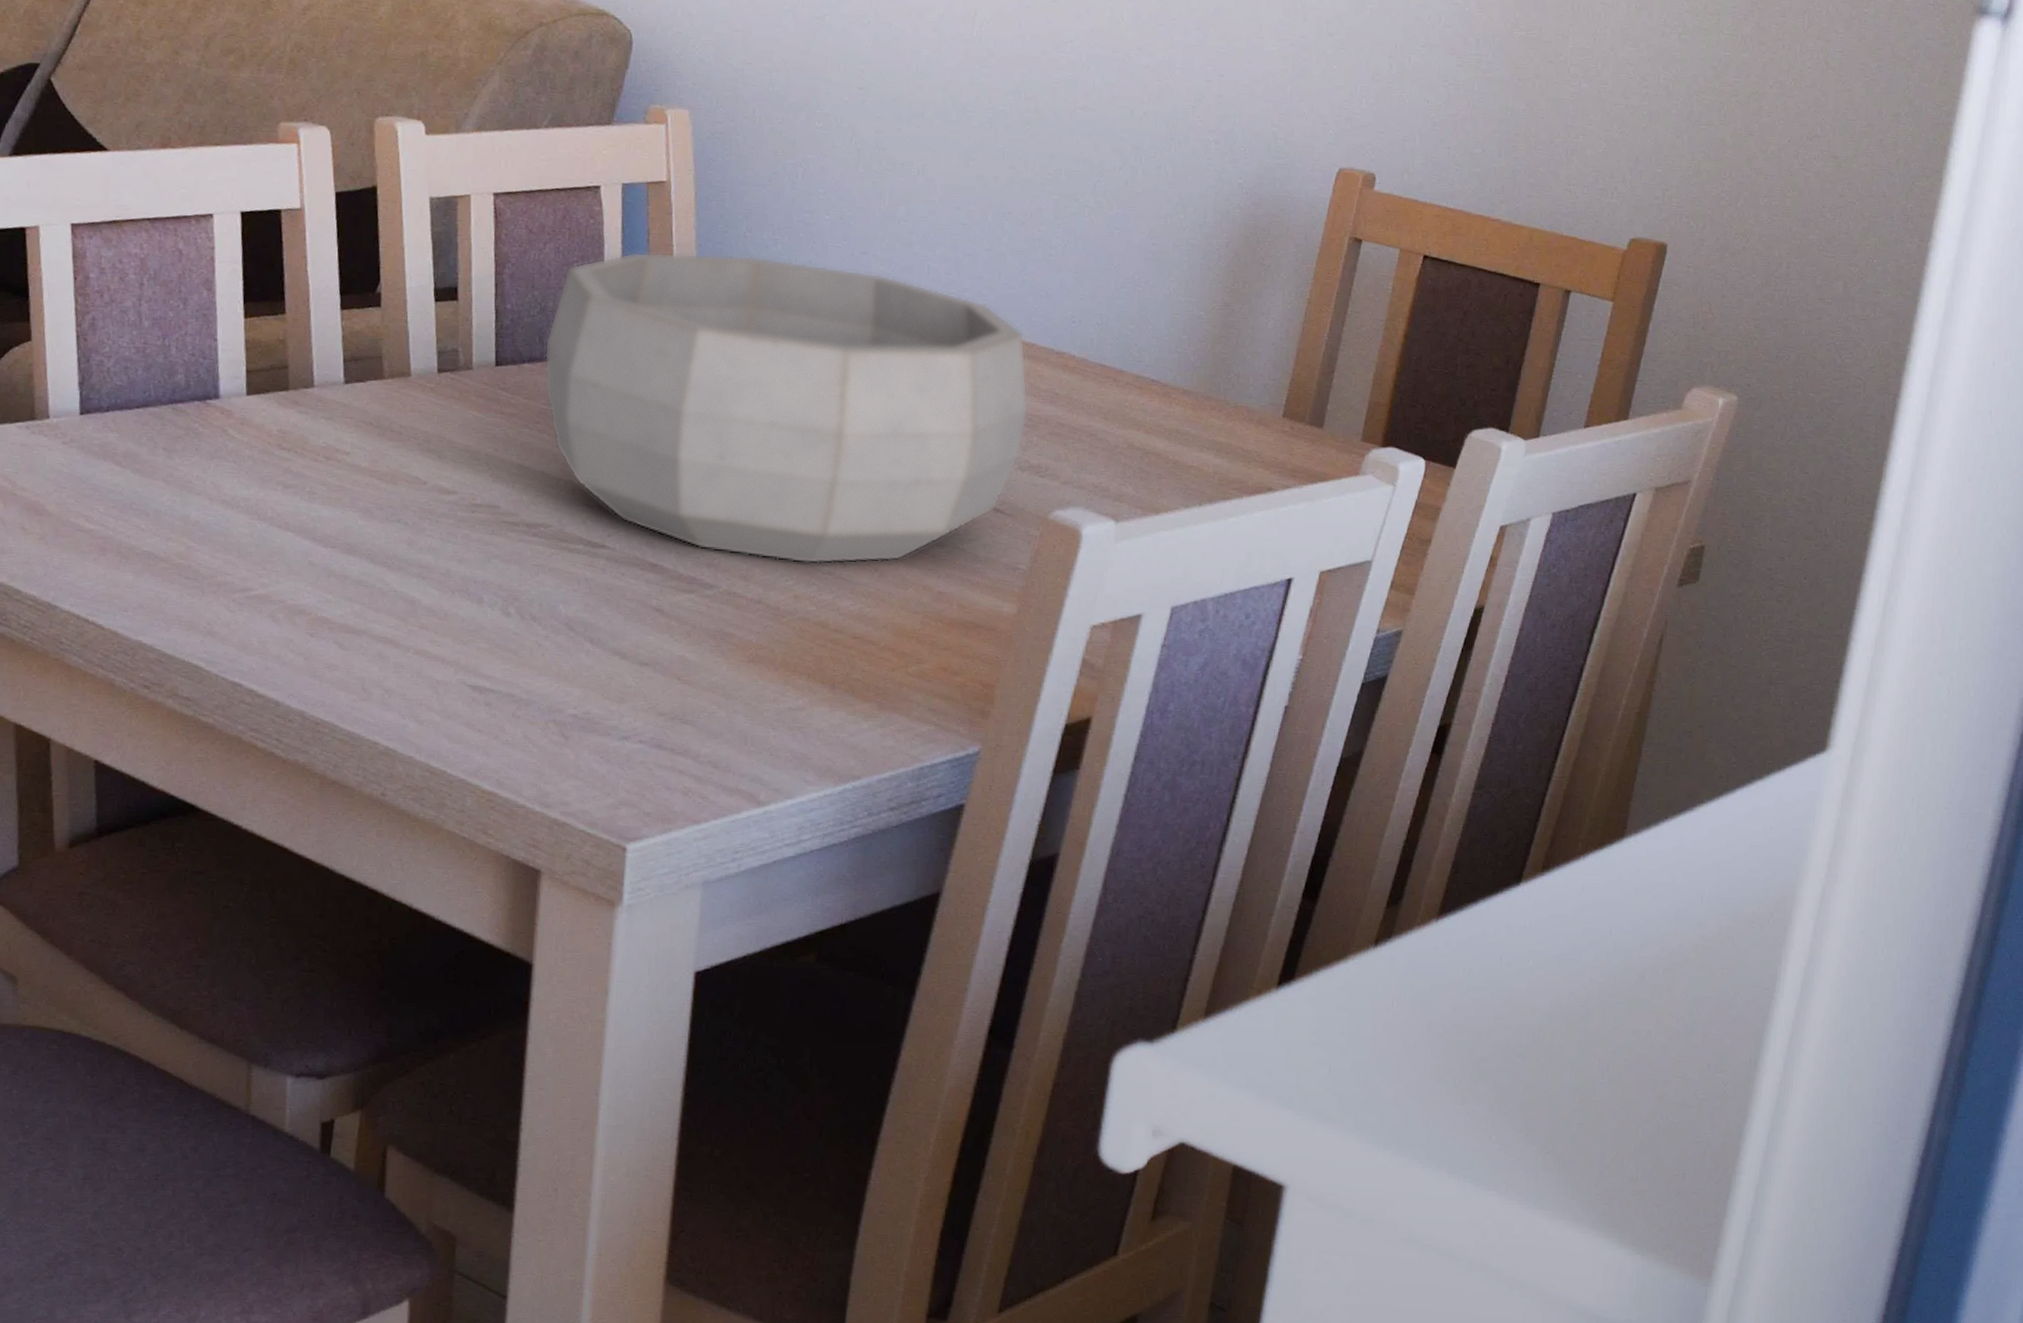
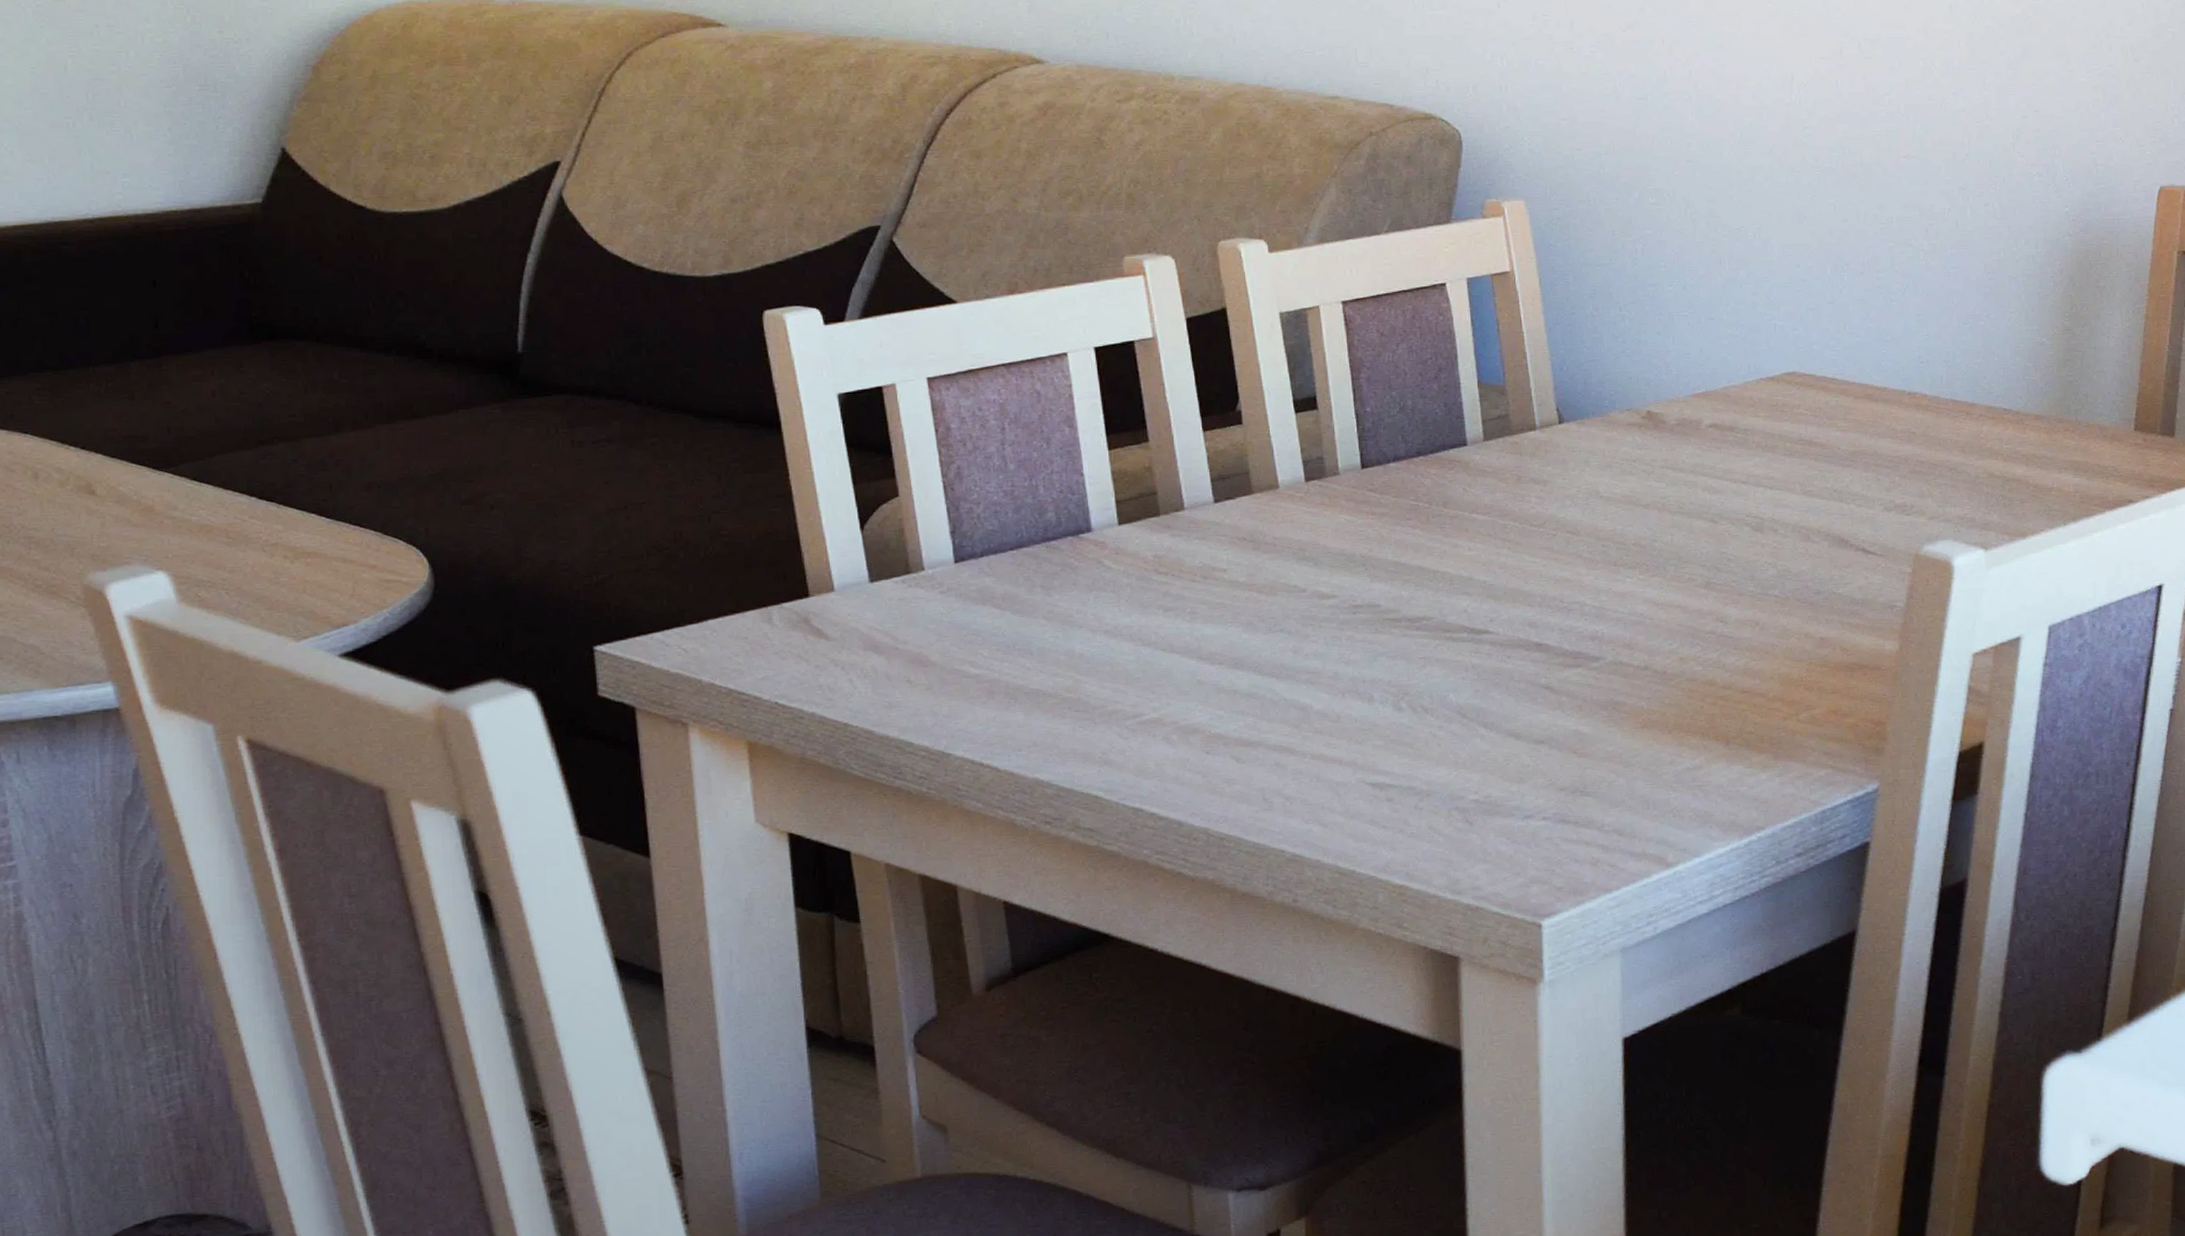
decorative bowl: present [543,251,1029,564] -> none [1407,333,1888,626]

